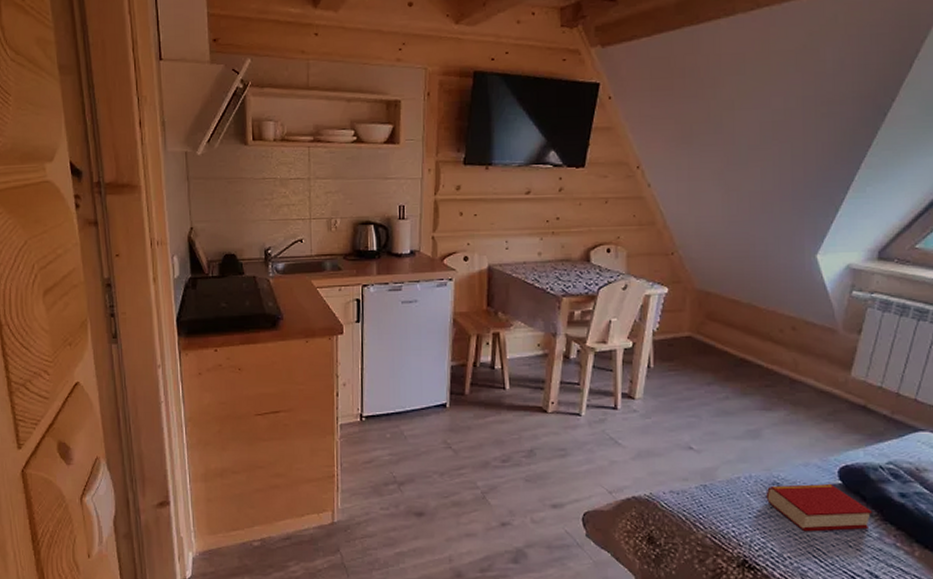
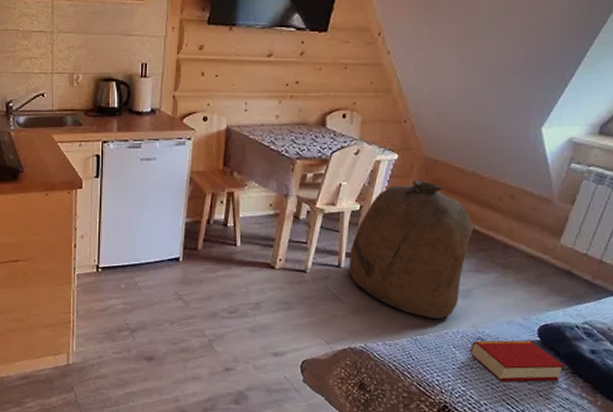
bag: none [626,313,755,462] -> present [349,180,473,319]

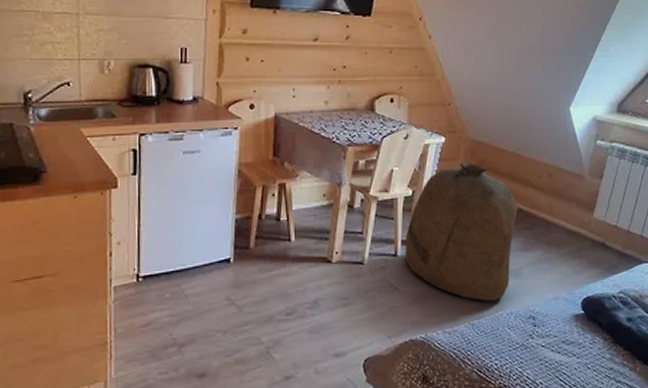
book: present [470,340,565,383] -> none [523,315,607,359]

